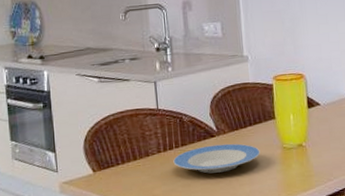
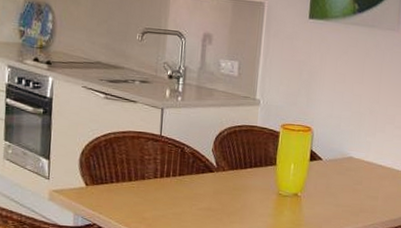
plate: present [173,143,260,174] -> none [168,179,256,207]

